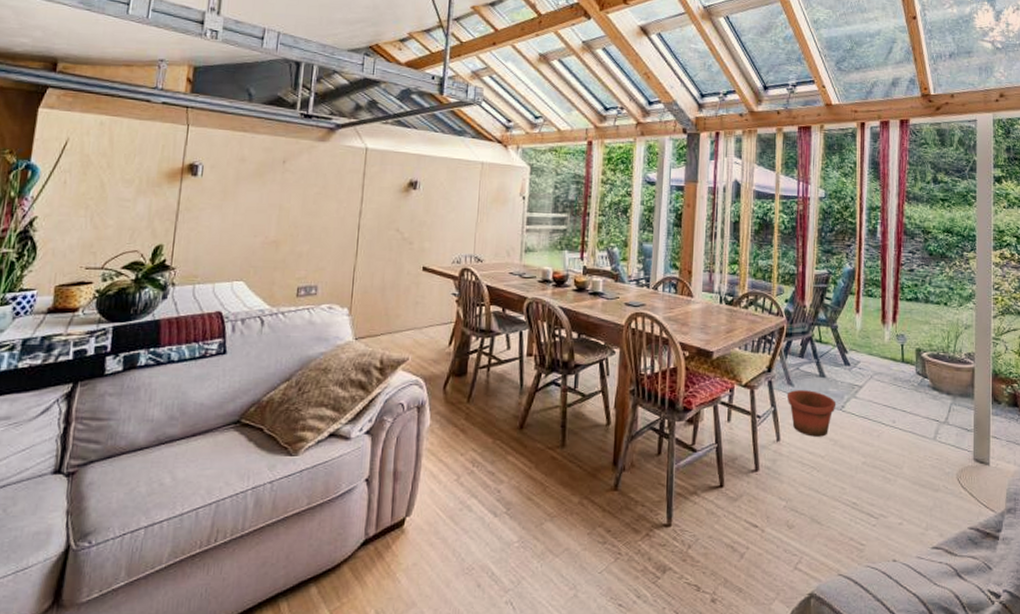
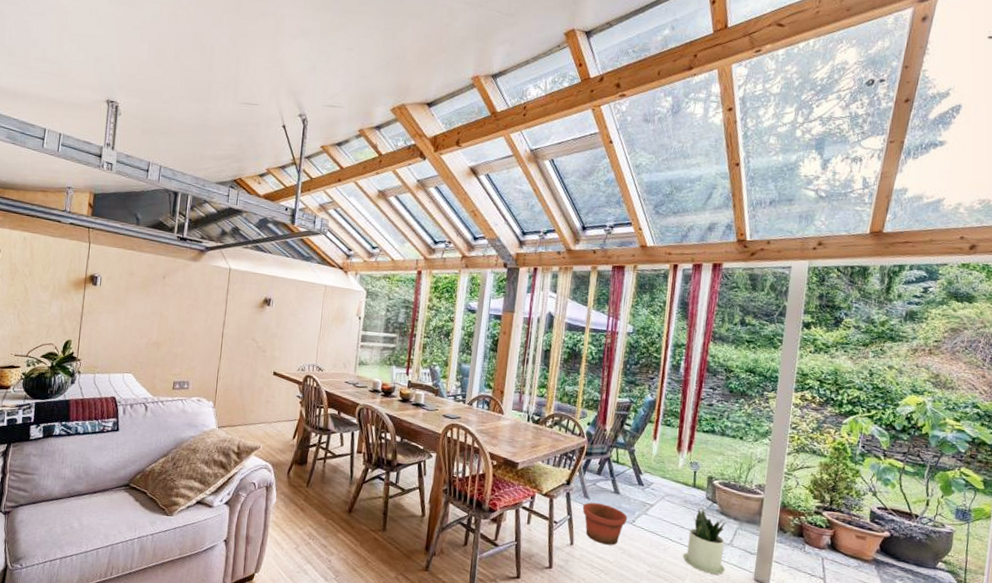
planter: none [898,386,943,458] -> present [683,509,727,575]

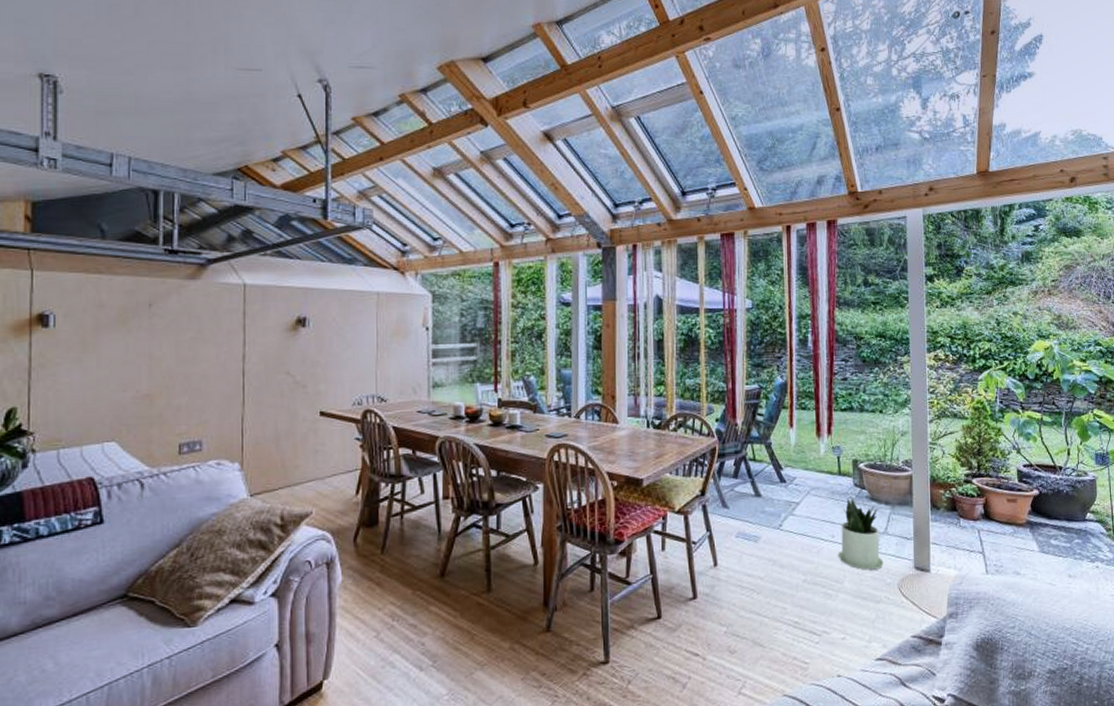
pot: present [582,502,628,545] -> none [722,511,774,559]

